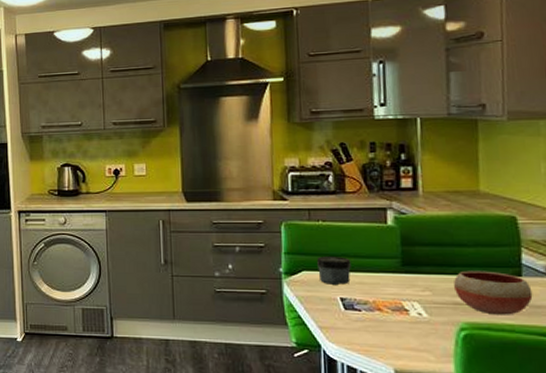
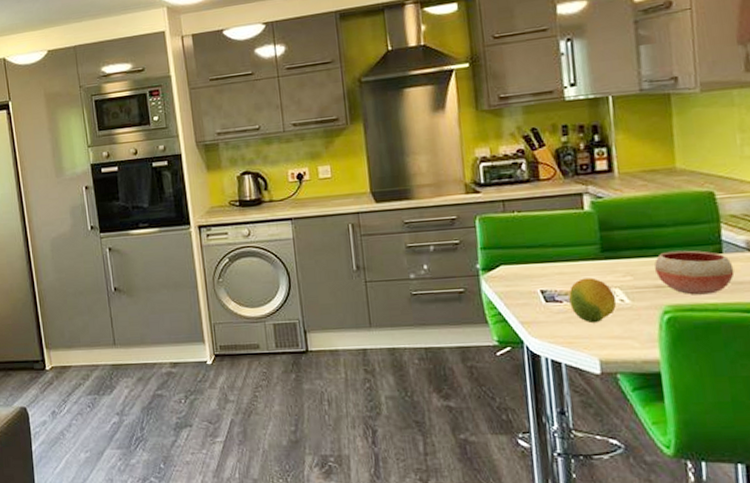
jar: present [316,256,351,285] -> none [514,247,550,278]
fruit: none [368,289,415,334] -> present [568,277,617,324]

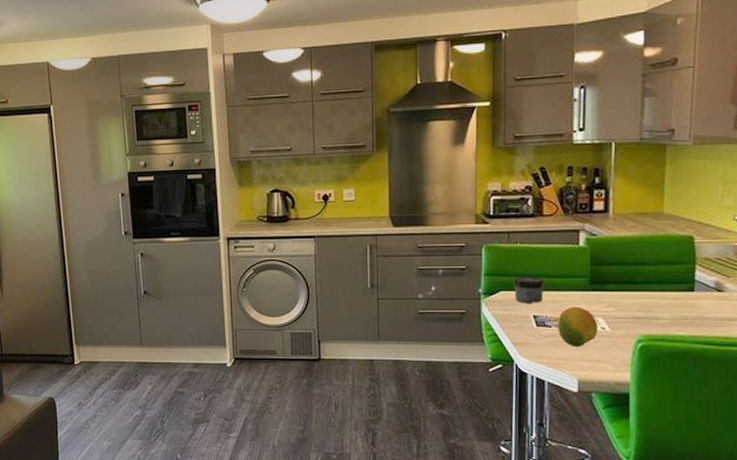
jar: none [514,247,550,278] -> present [513,277,545,303]
bowl: present [654,250,735,295] -> none [634,287,702,327]

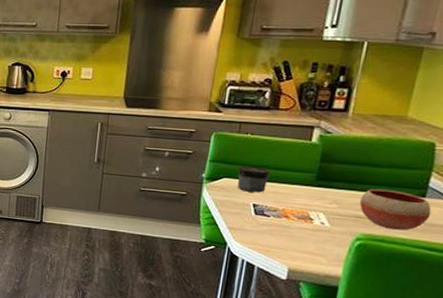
fruit: present [558,306,599,348] -> none [275,199,318,239]
bowl: none [634,287,702,327] -> present [359,188,432,231]

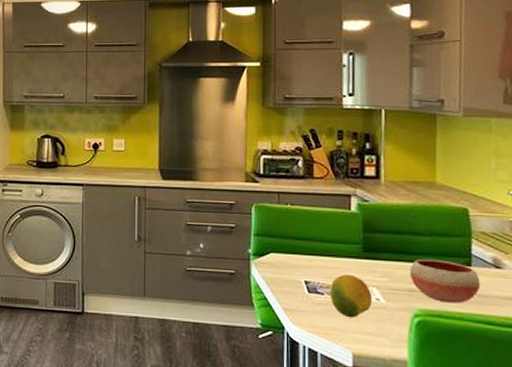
jar: present [237,166,270,193] -> none [283,239,316,268]
fruit: none [275,199,318,239] -> present [330,274,373,318]

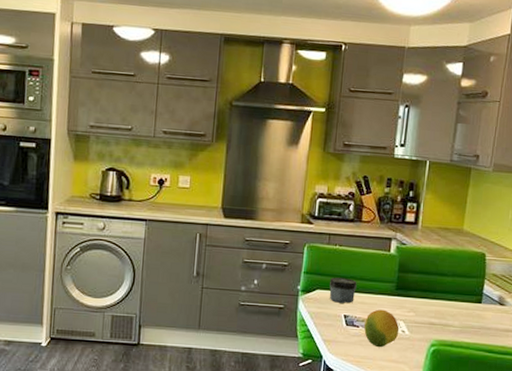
jar: none [283,239,316,268] -> present [329,277,357,304]
bowl: present [409,258,481,304] -> none [431,296,487,335]

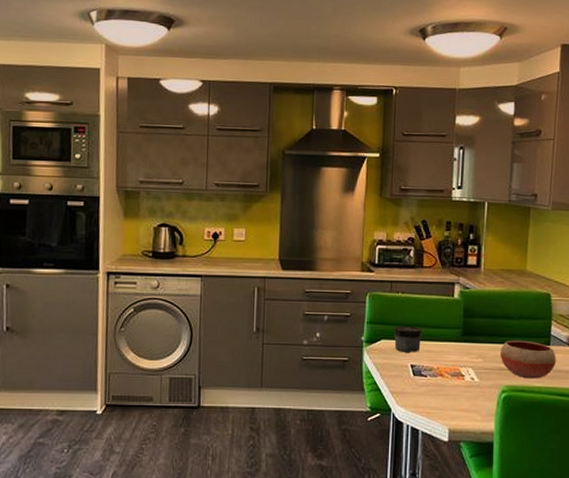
fruit: present [364,309,400,348] -> none [432,357,468,397]
bowl: none [431,296,487,335] -> present [499,340,556,379]

